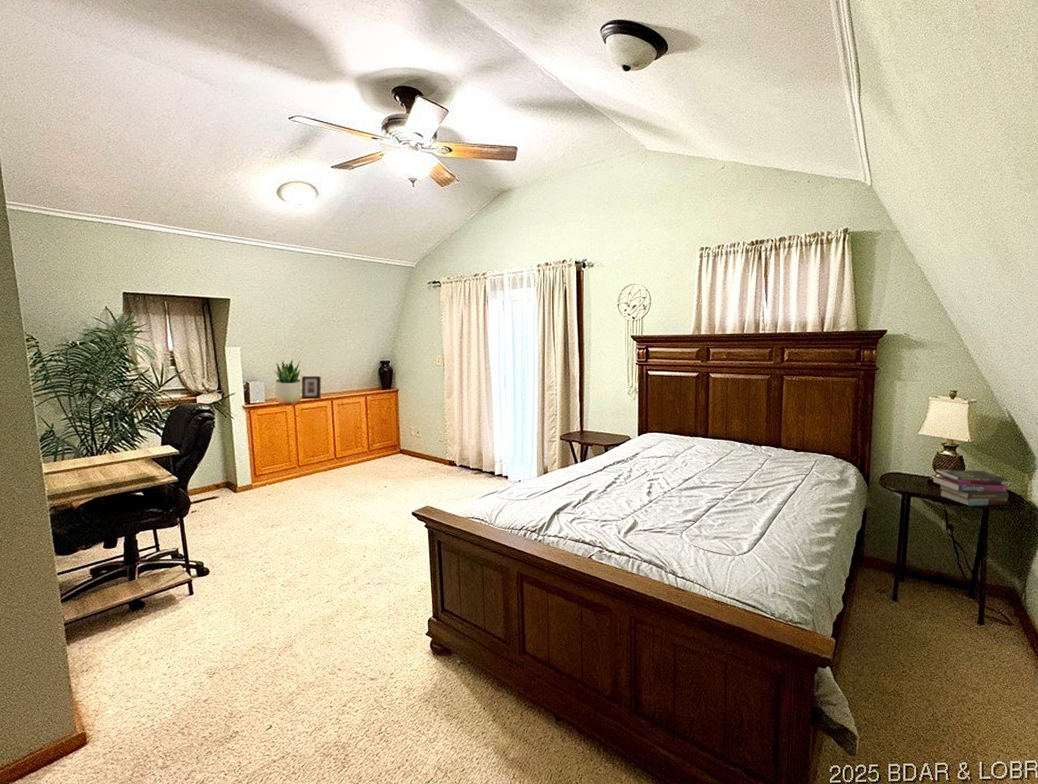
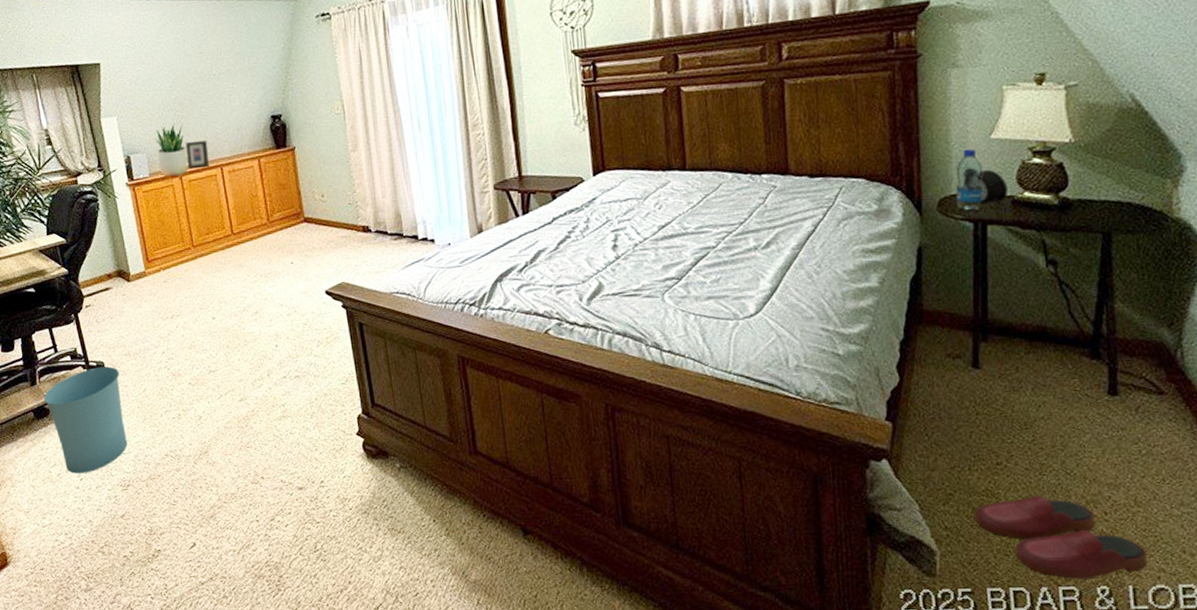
waste bin: none [140,566,218,662] -> present [43,366,128,474]
slippers: none [885,695,992,757] -> present [974,495,1147,579]
bottle: none [892,440,912,486] -> present [955,148,984,211]
alarm clock: none [909,456,927,482] -> present [979,169,1009,204]
books: present [932,469,1010,506] -> none [1018,180,1143,232]

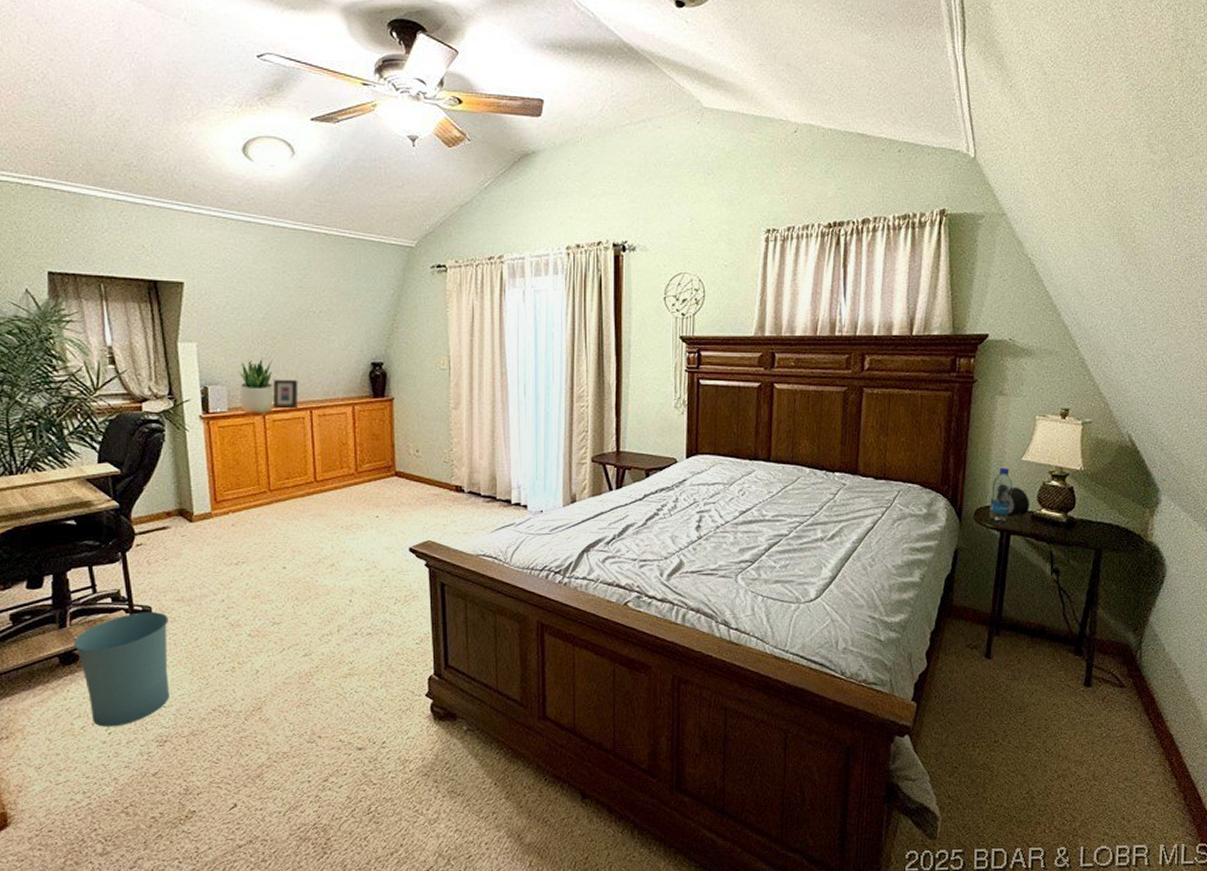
slippers: present [974,495,1147,579] -> none [972,769,1096,841]

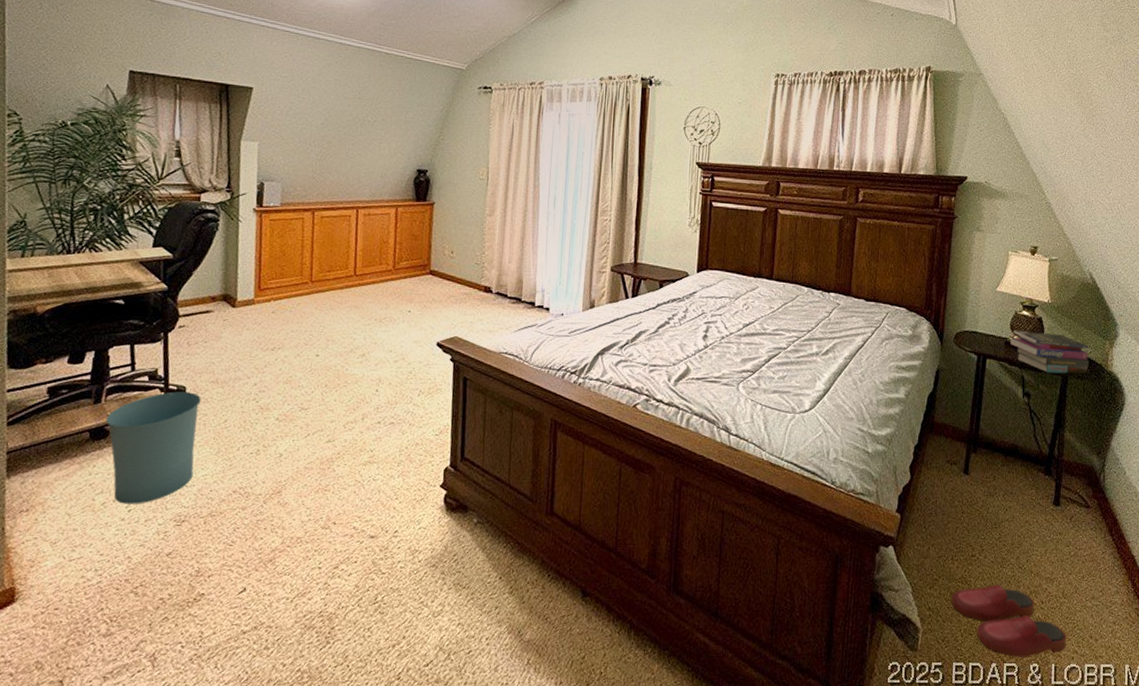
planter: present [239,359,273,414] -> none [293,160,326,211]
picture frame: present [273,380,298,408] -> none [323,180,349,206]
slippers: none [972,769,1096,841] -> present [951,584,1066,657]
bottle: present [988,467,1013,522] -> none [967,296,989,346]
alarm clock: present [1009,487,1030,518] -> none [985,314,1004,343]
books: none [1036,502,1127,547] -> present [1009,330,1090,374]

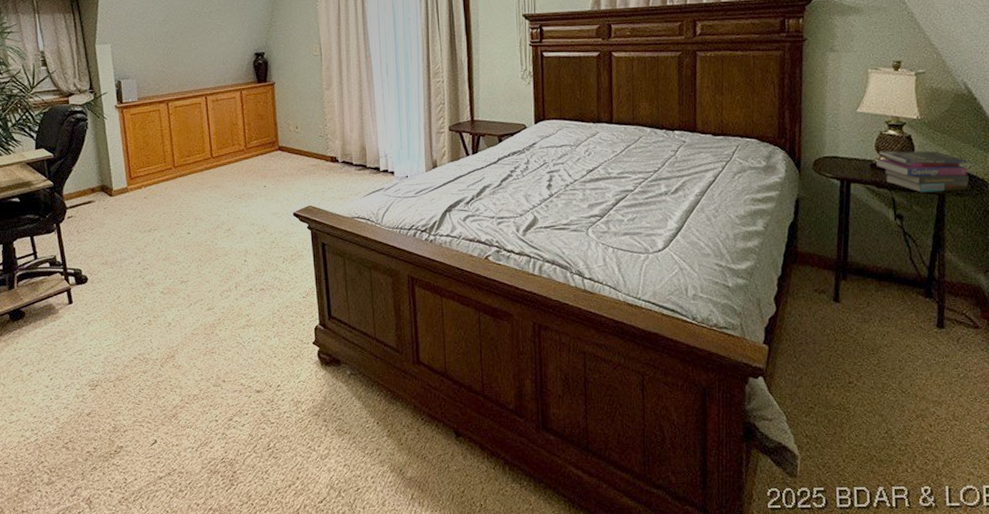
waste bin: present [105,391,201,504] -> none [20,274,99,374]
slippers: present [951,584,1066,657] -> none [830,409,960,480]

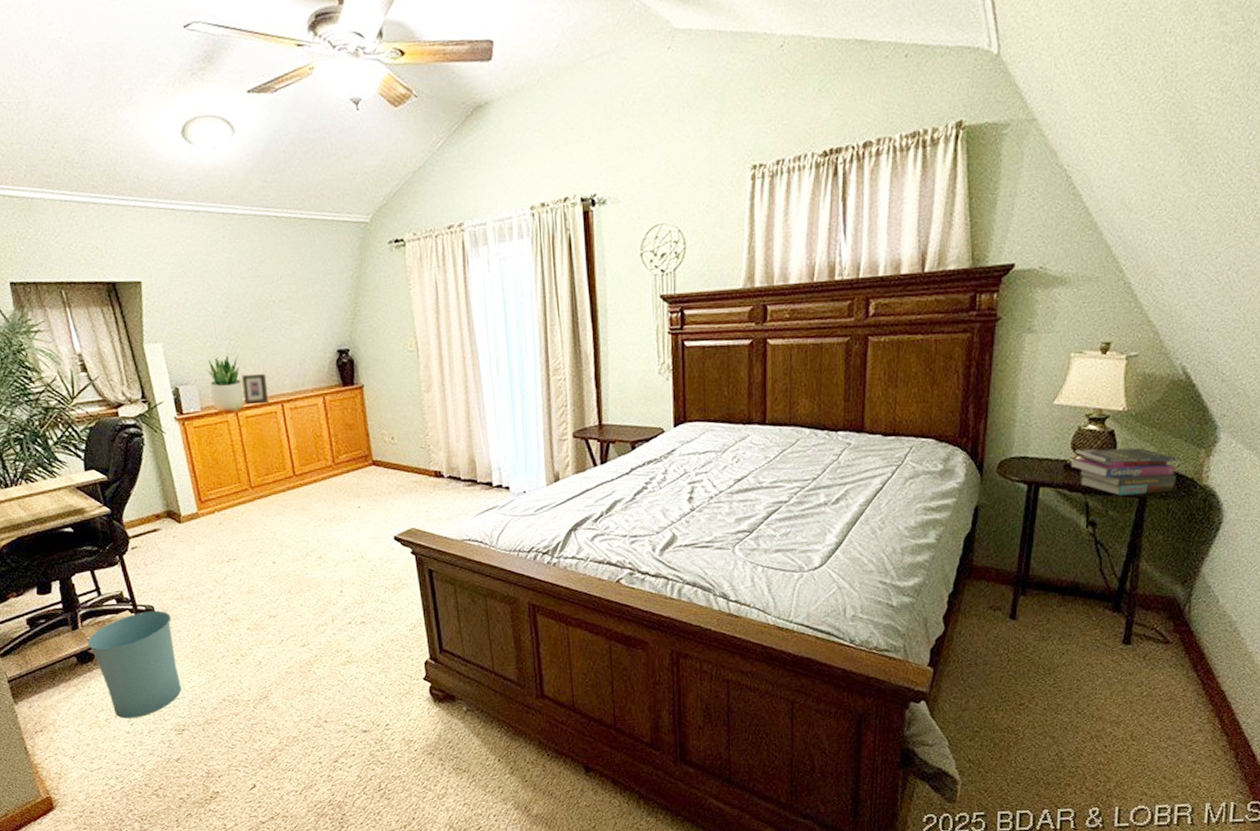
waste bin: none [20,274,99,374] -> present [87,611,182,719]
planter: none [146,55,175,103] -> present [207,355,244,412]
picture frame: none [174,71,195,96] -> present [241,374,268,404]

